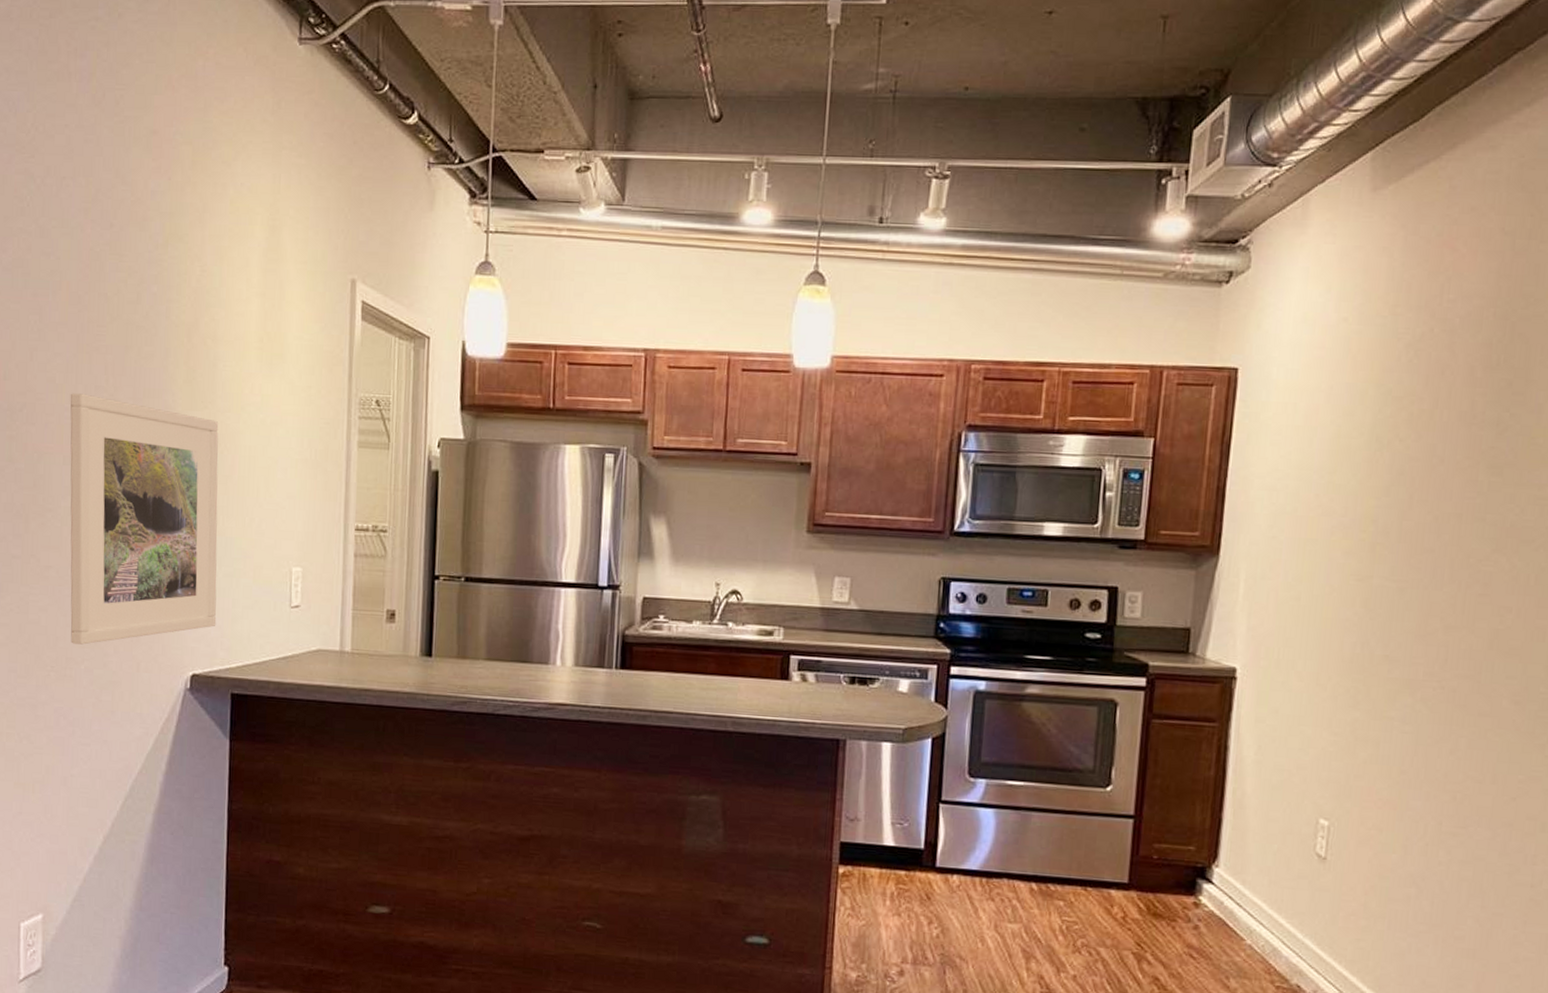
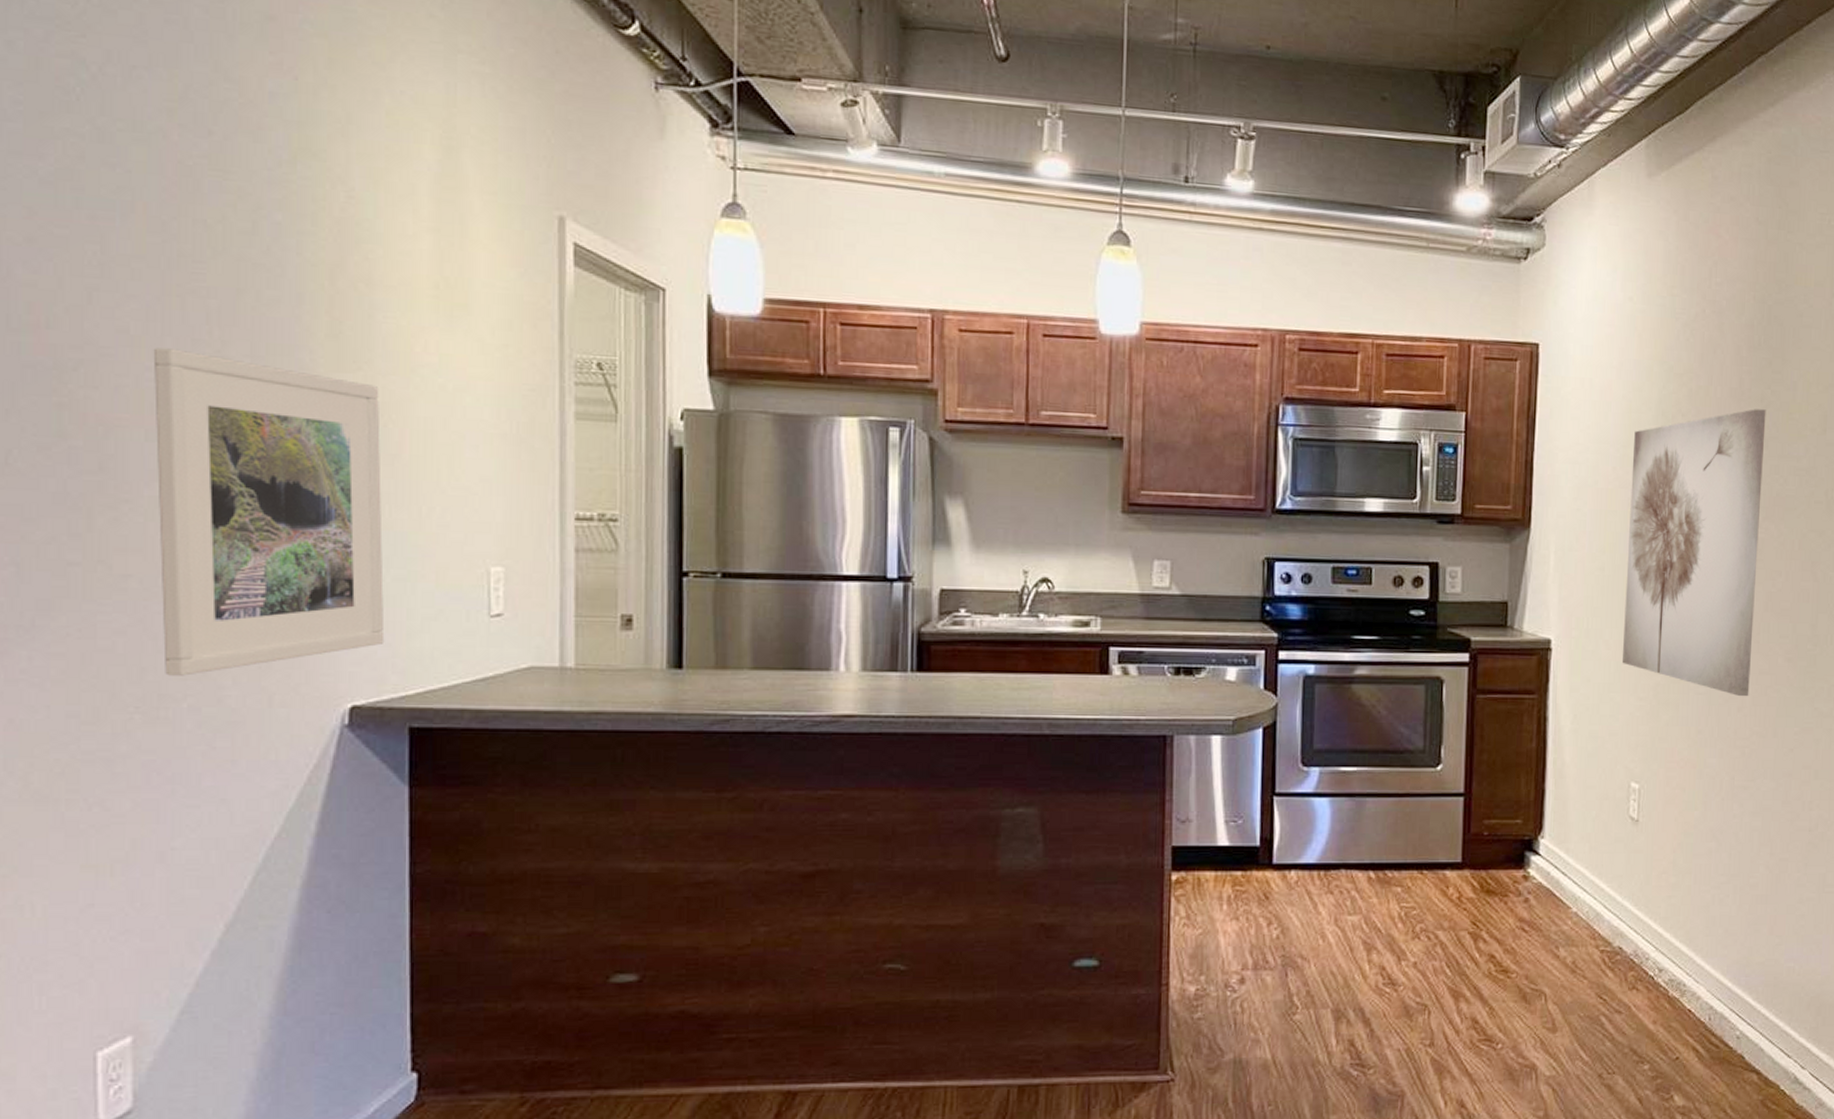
wall art: none [1315,433,1503,739] -> present [1621,409,1766,697]

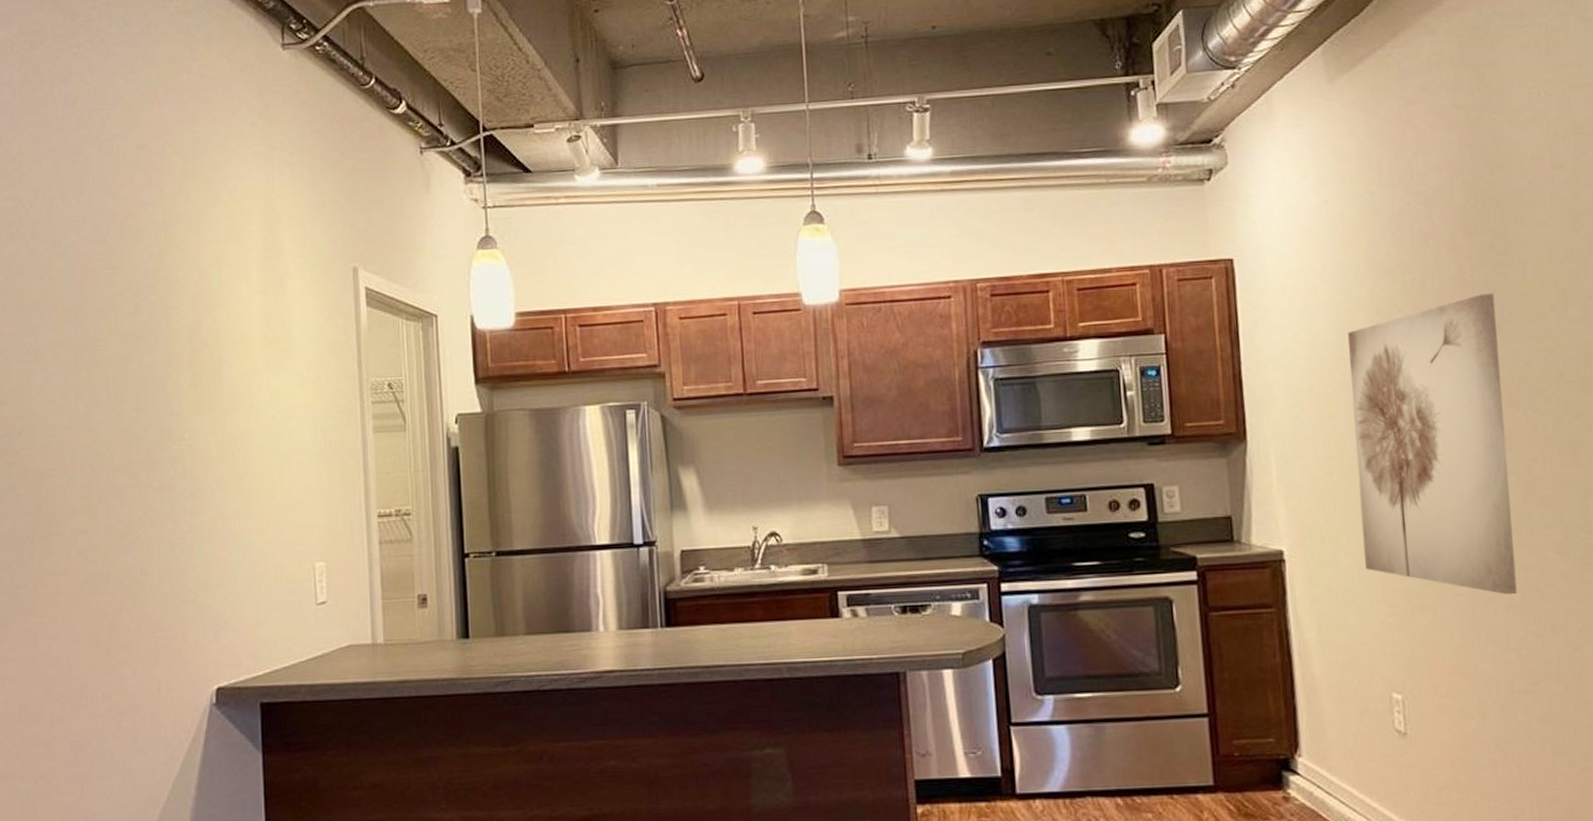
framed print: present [153,348,385,676] -> none [71,410,240,671]

